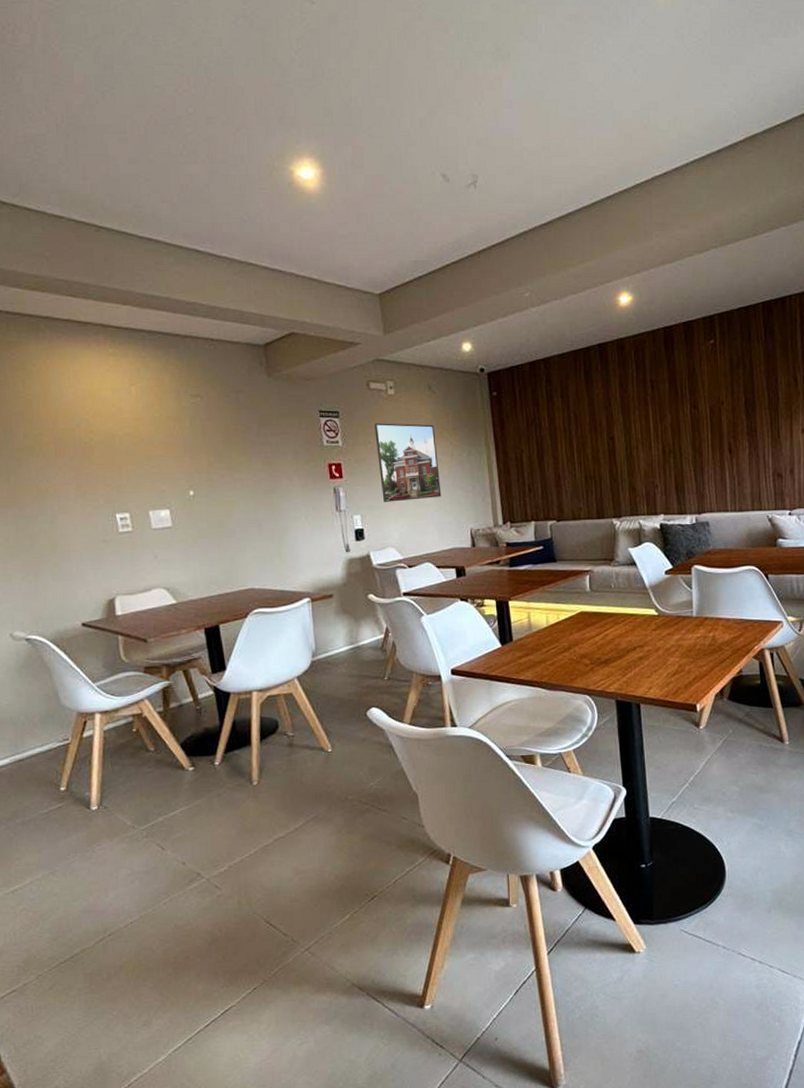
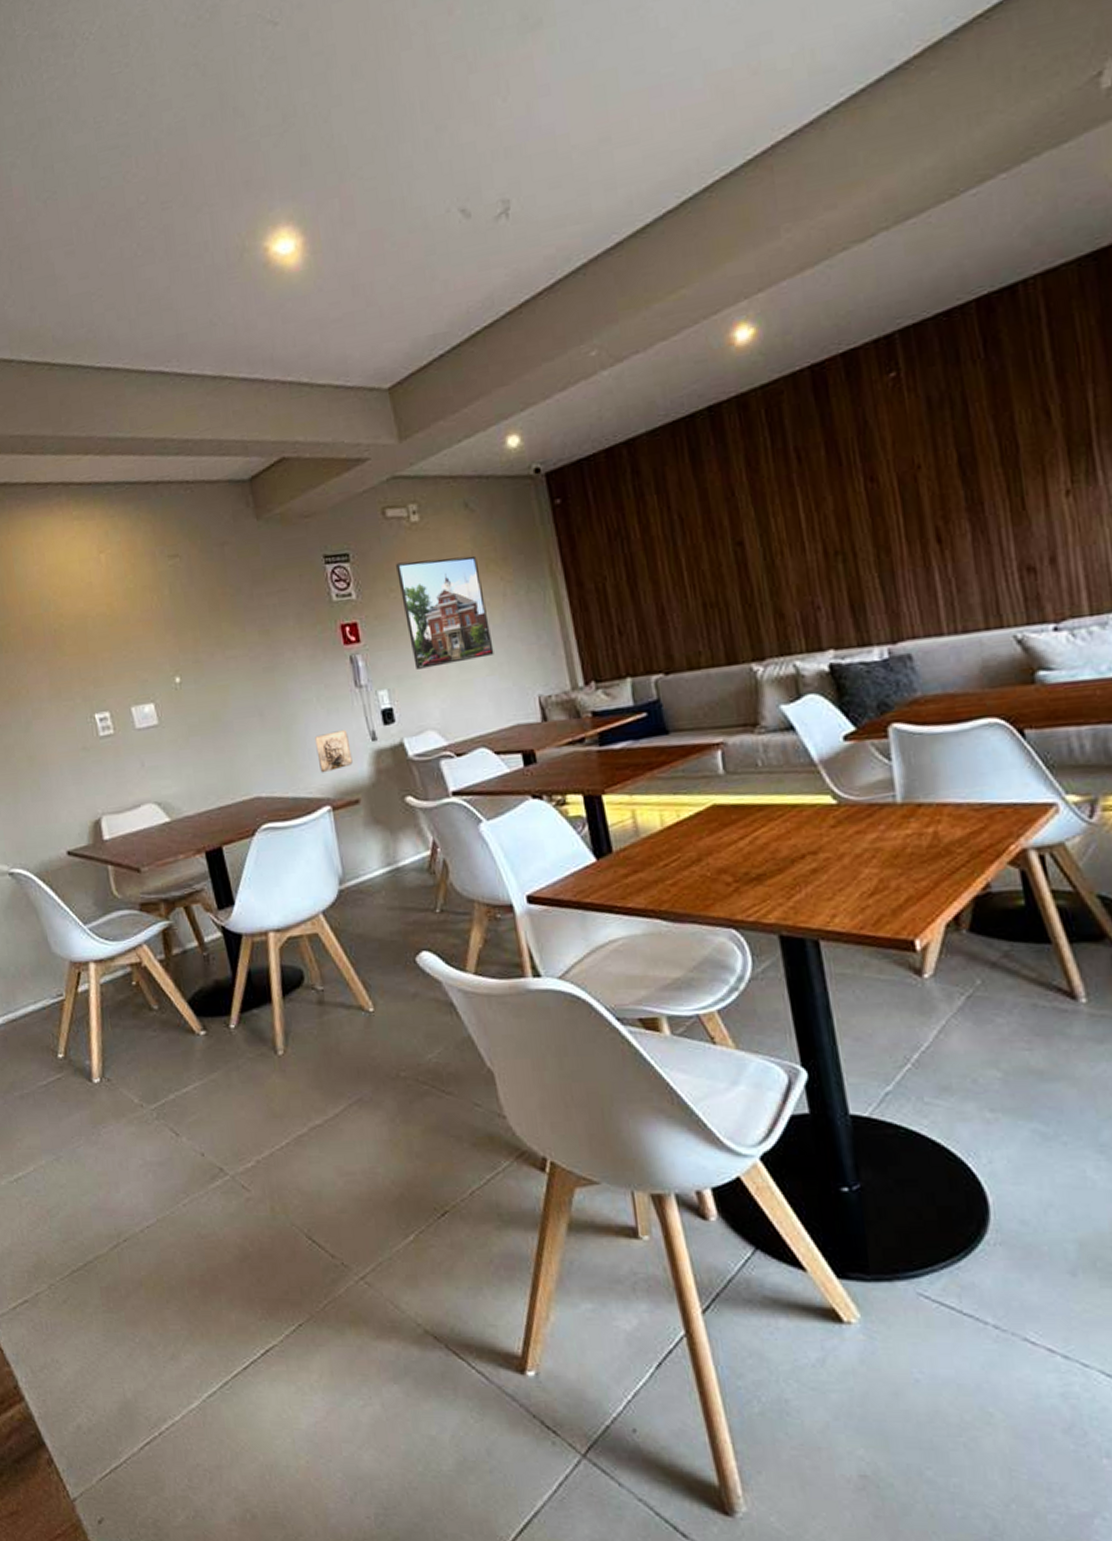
wall relief: none [302,542,330,573] -> present [315,730,353,773]

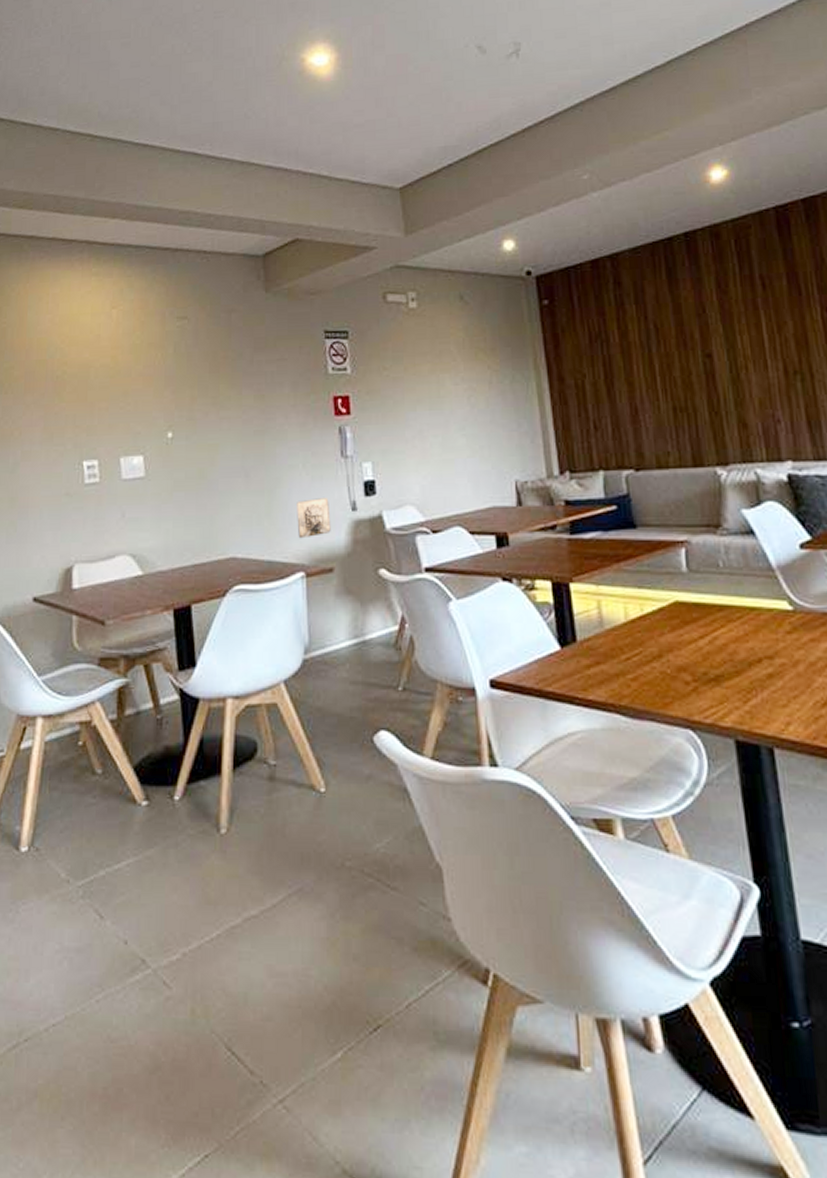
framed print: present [396,555,494,669] -> none [392,343,477,445]

